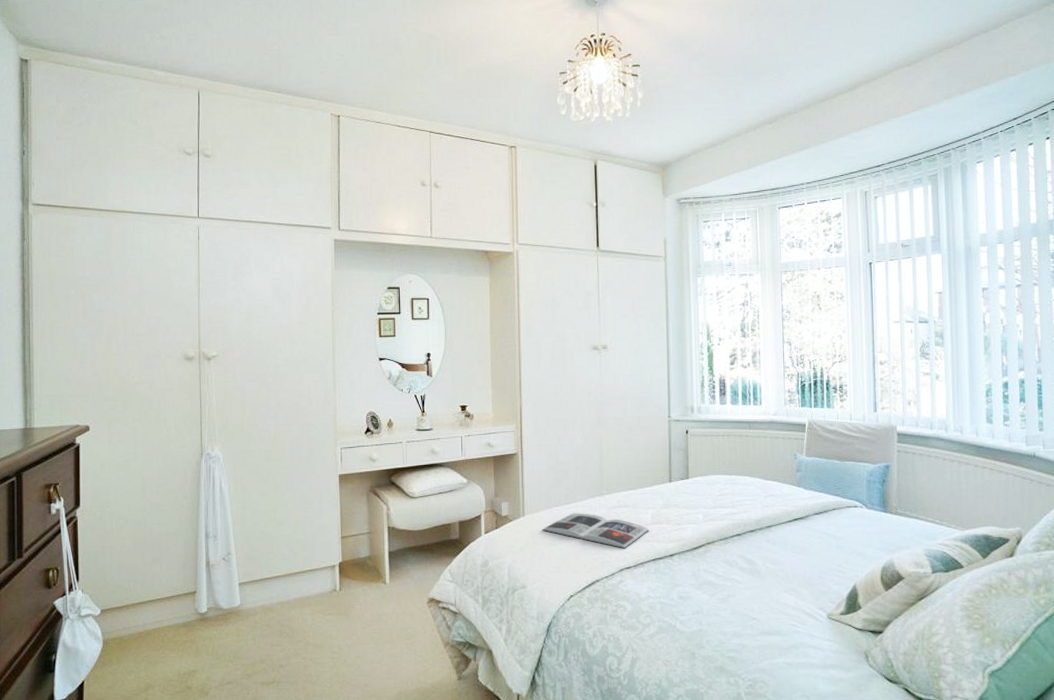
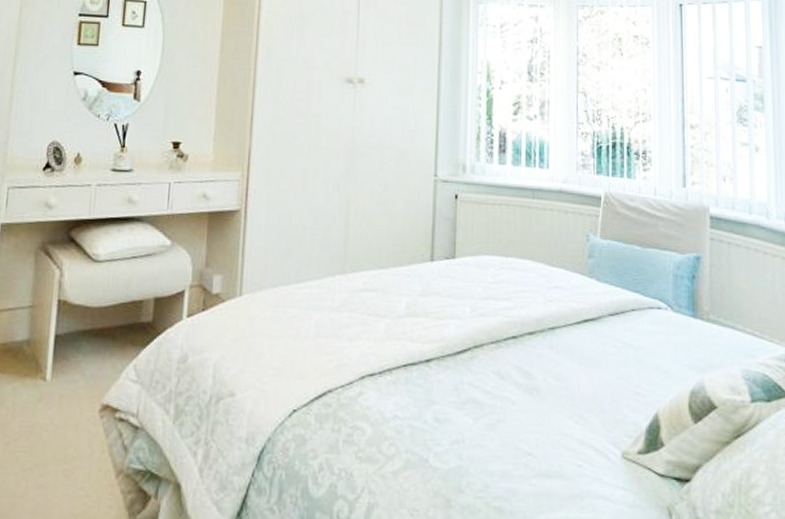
magazine: present [542,513,649,548] -> none [263,295,401,347]

